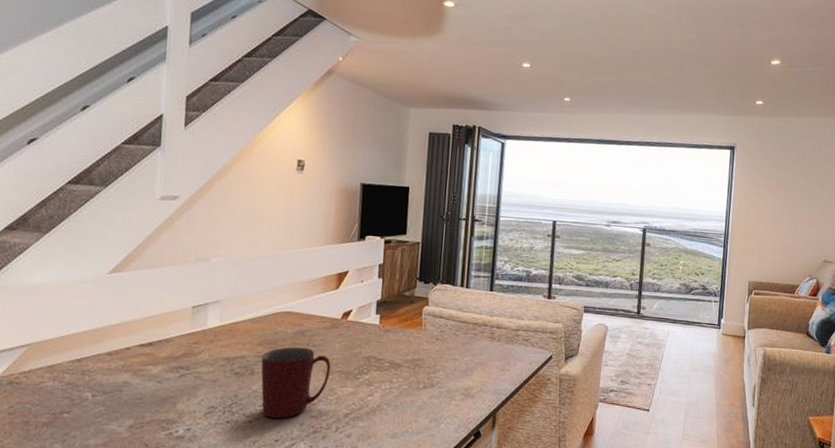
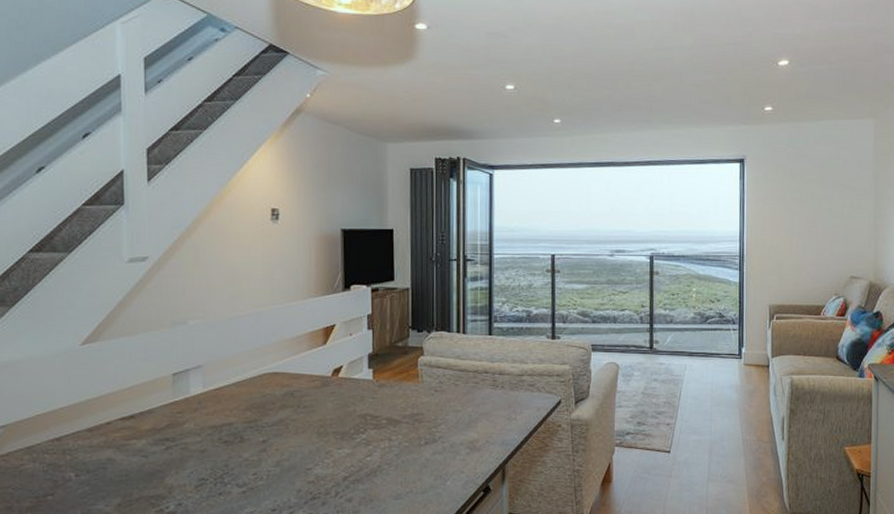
mug: present [261,346,331,418] -> none [250,409,324,486]

